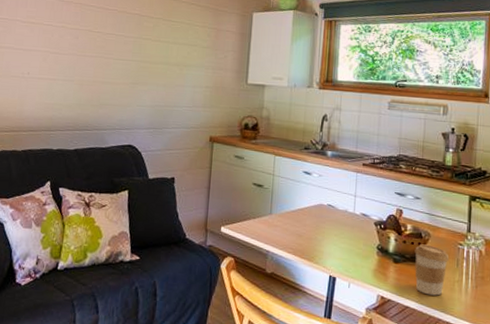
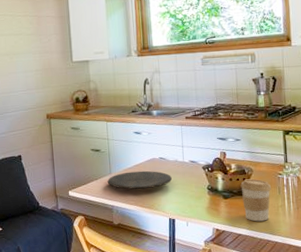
plate: none [266,215,340,238] -> present [107,170,173,190]

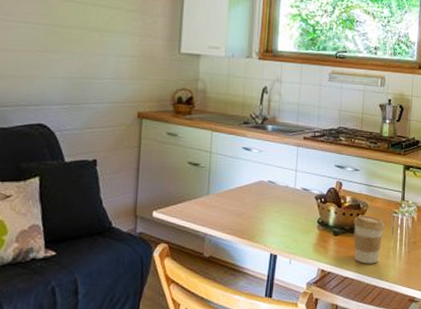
plate: present [107,170,173,190] -> none [203,194,280,217]

